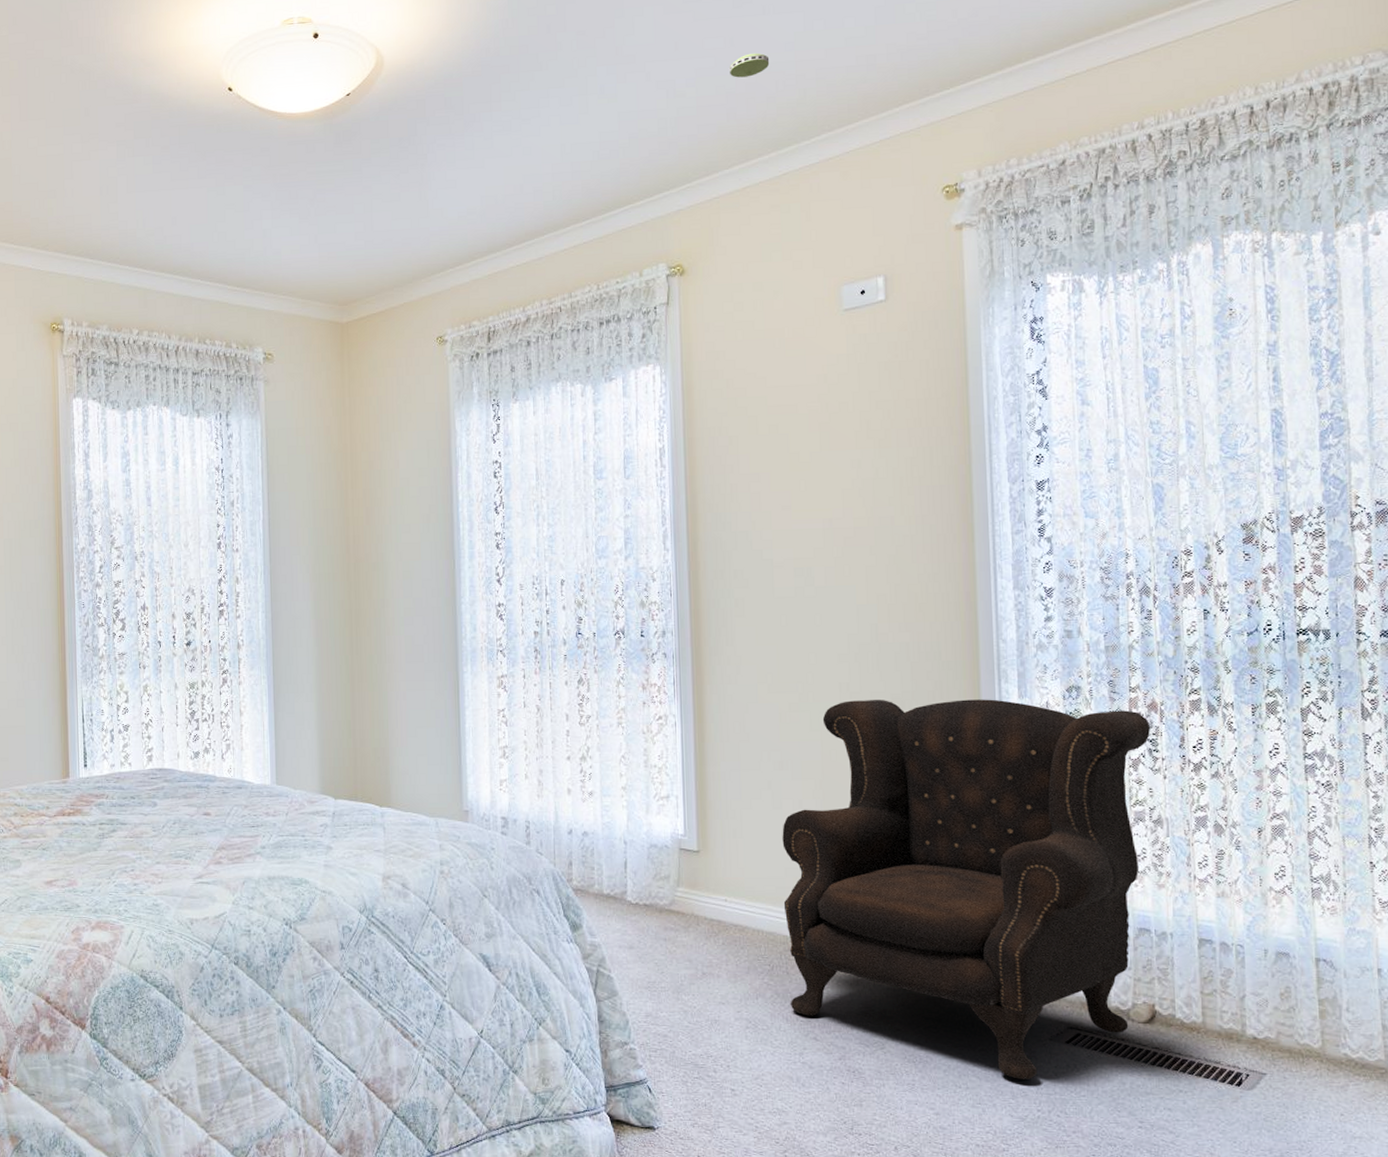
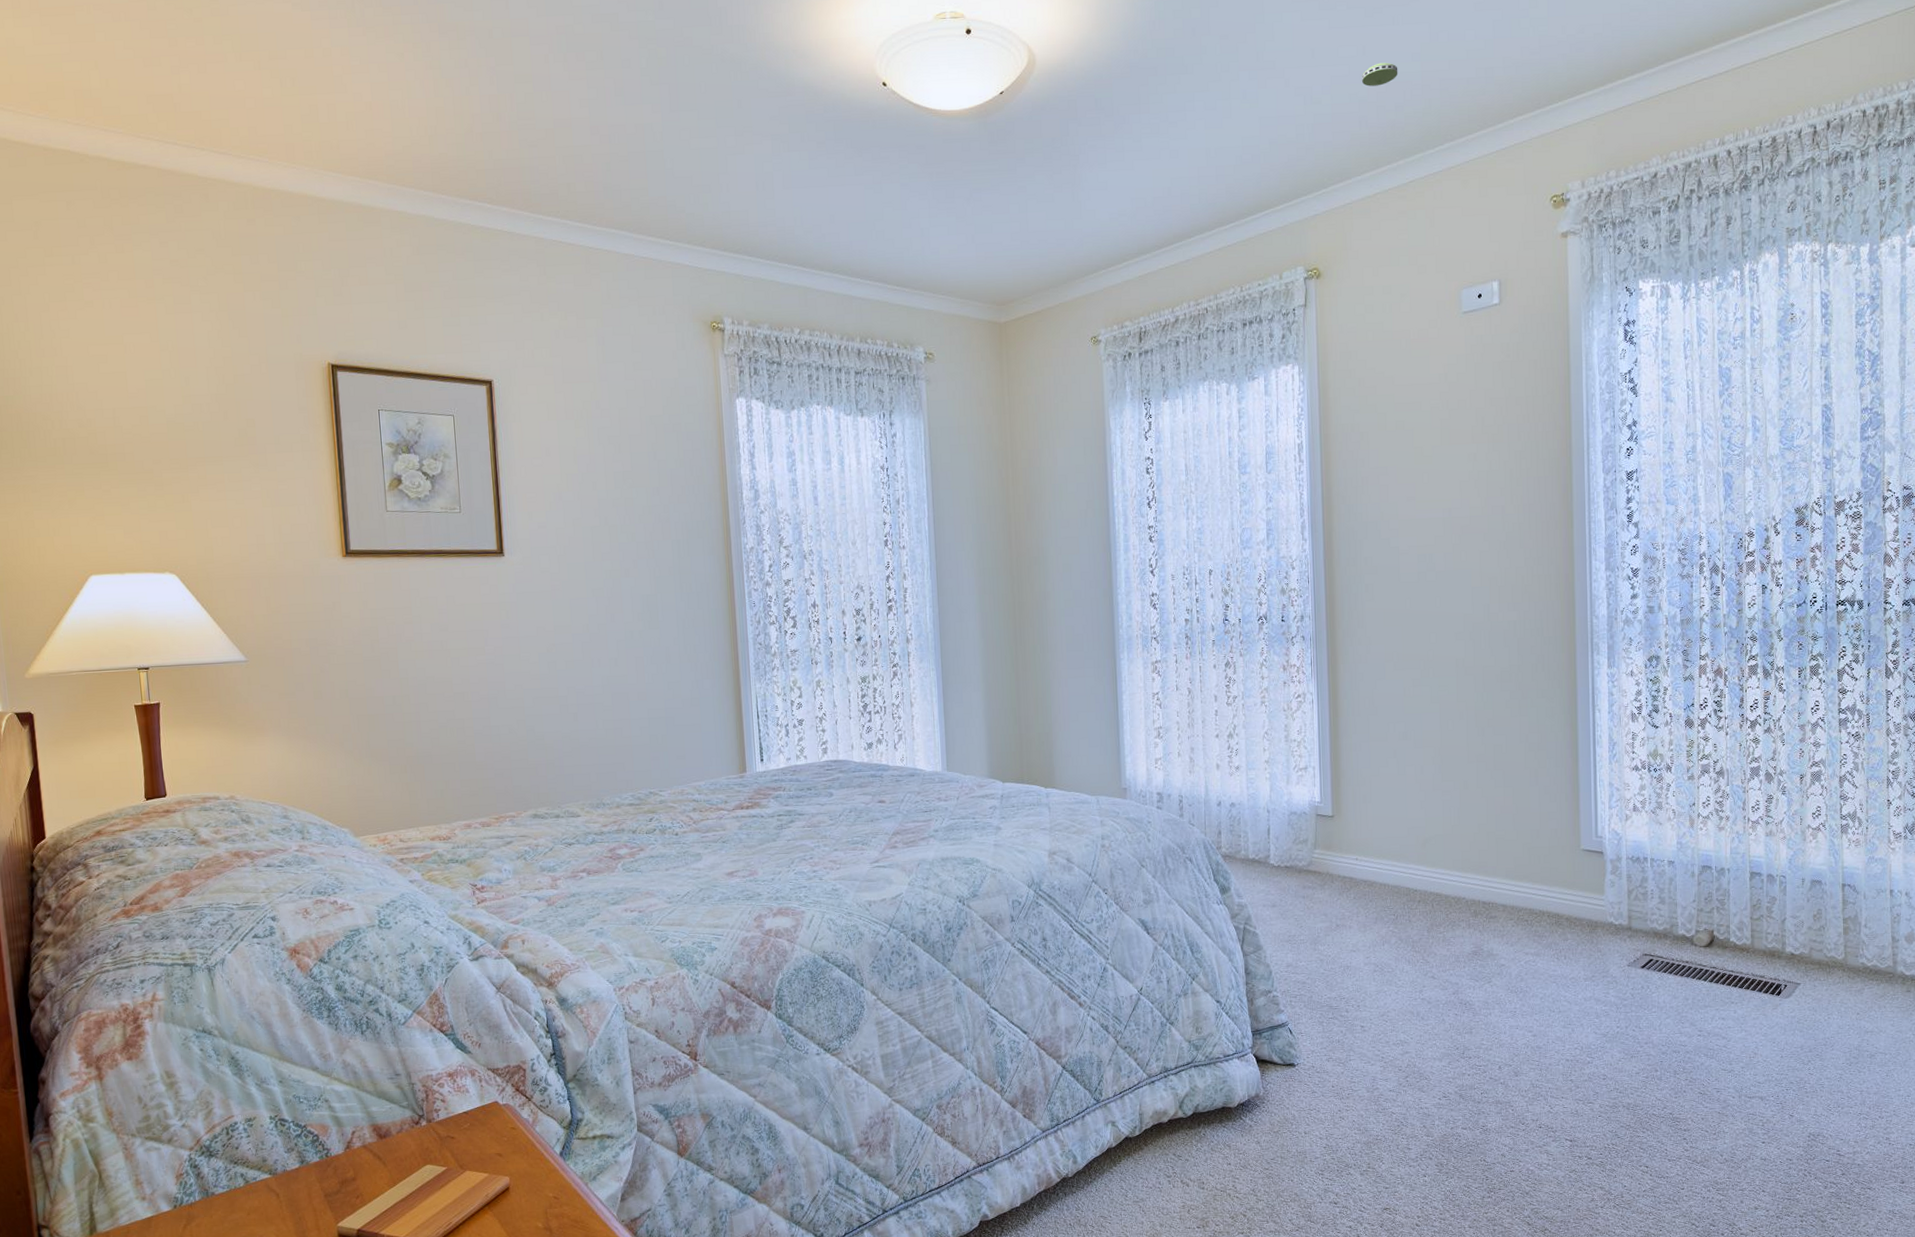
armchair: present [782,699,1151,1079] -> none [1406,669,1717,1001]

